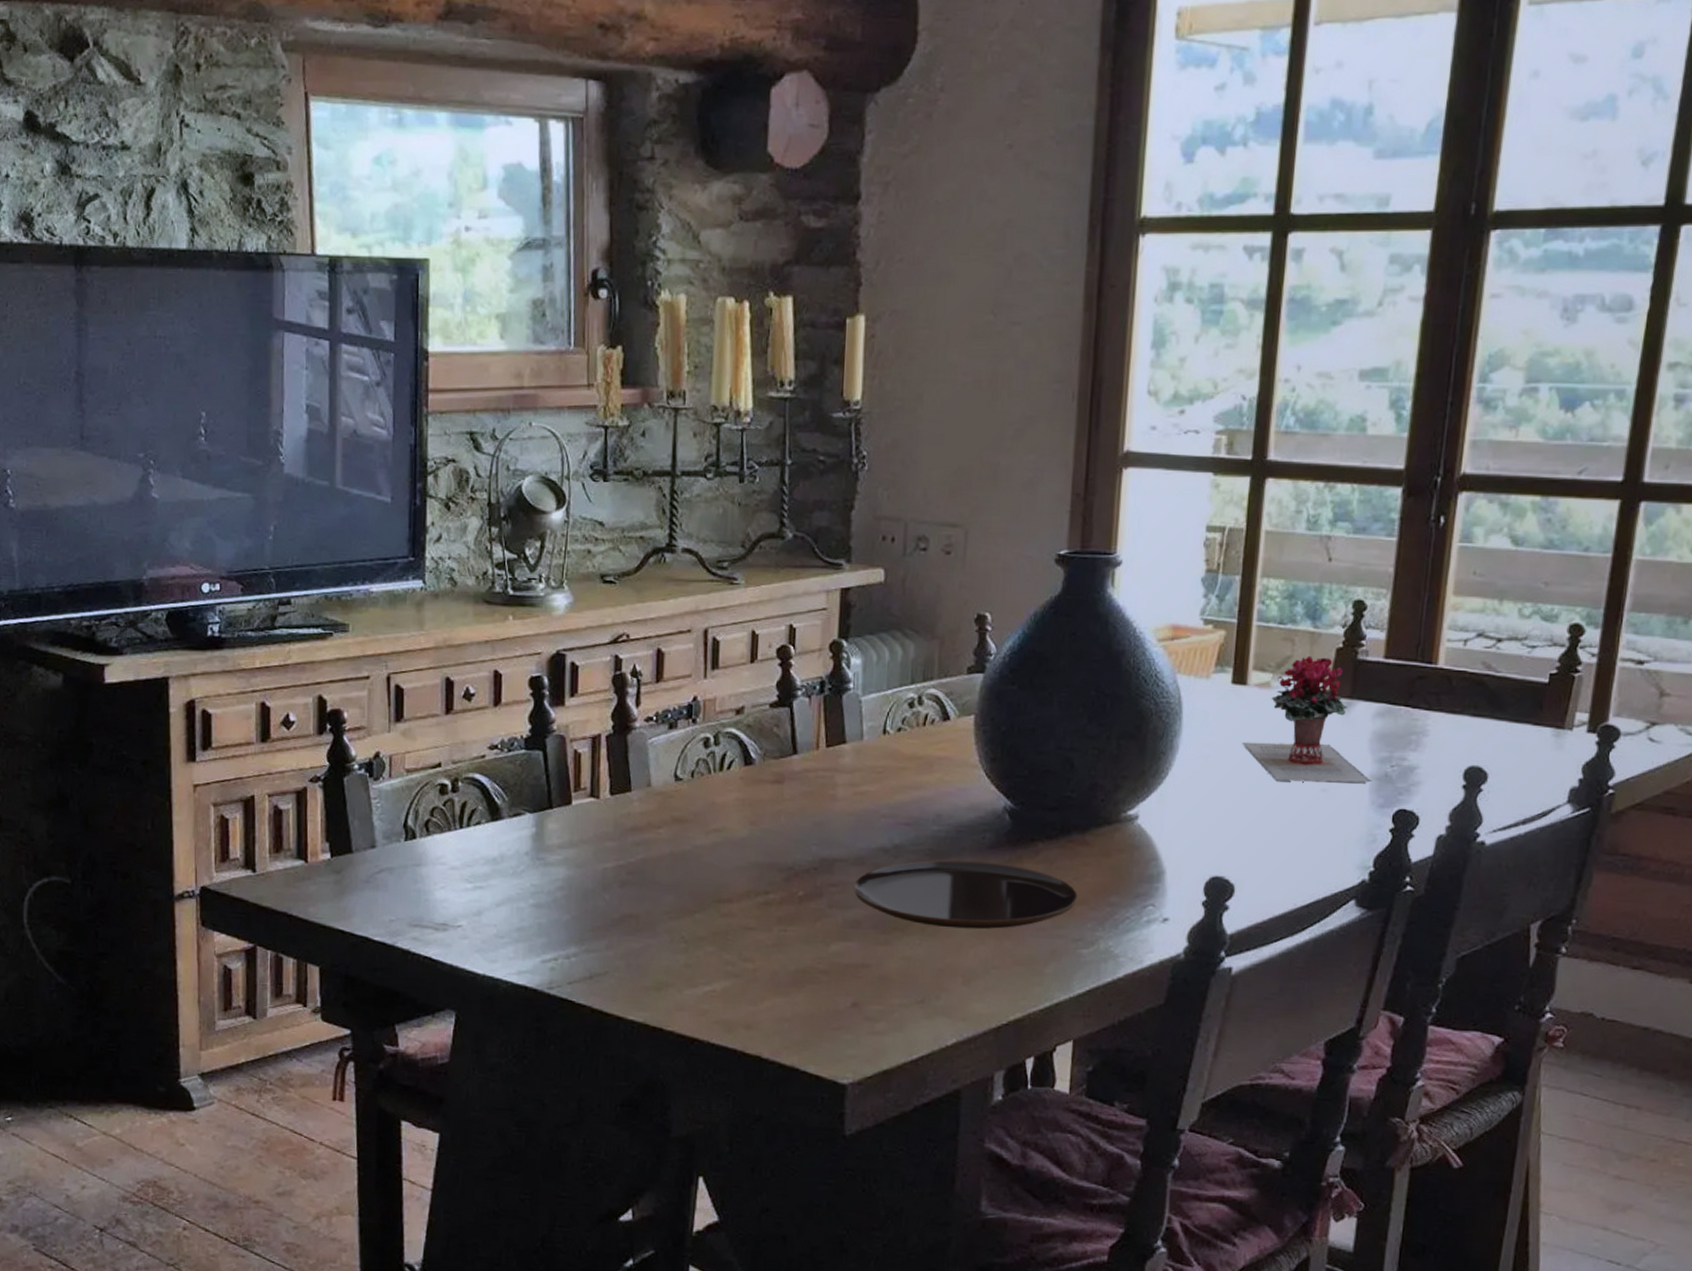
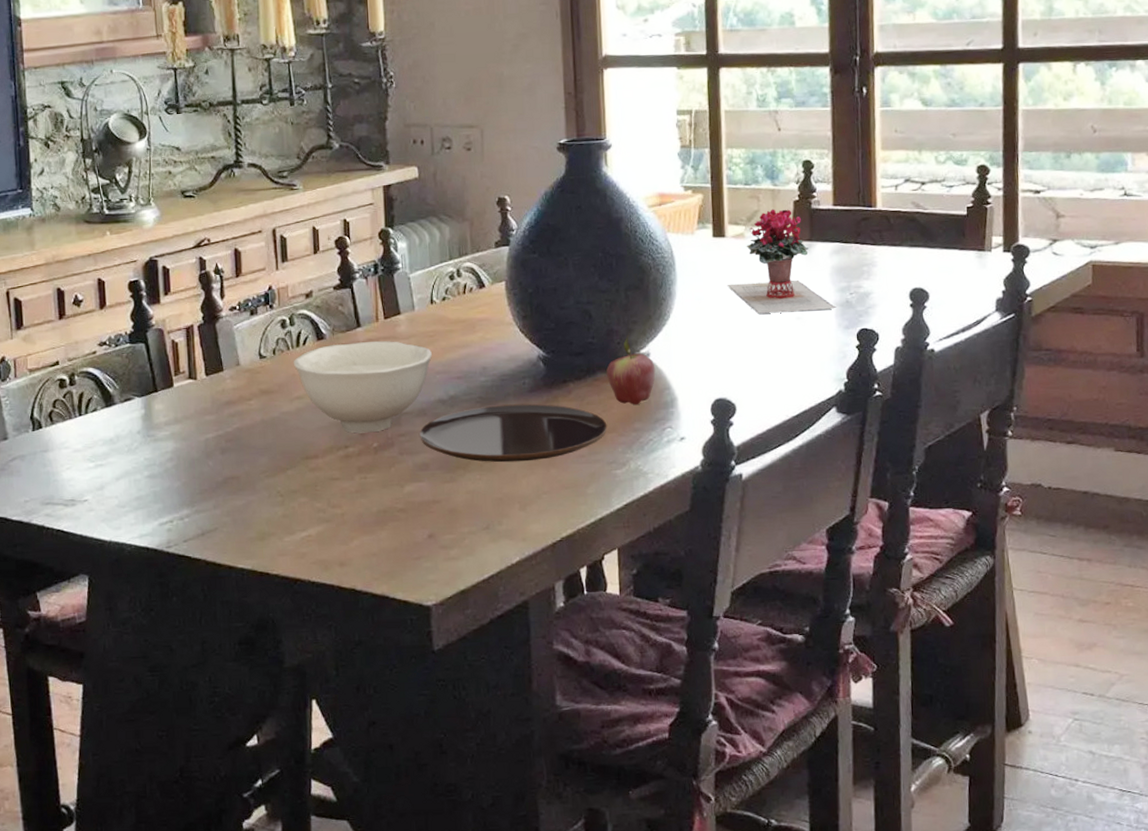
bowl: none [713,772,879,879] -> present [293,340,433,433]
fruit: none [1084,789,1143,875] -> present [606,333,656,405]

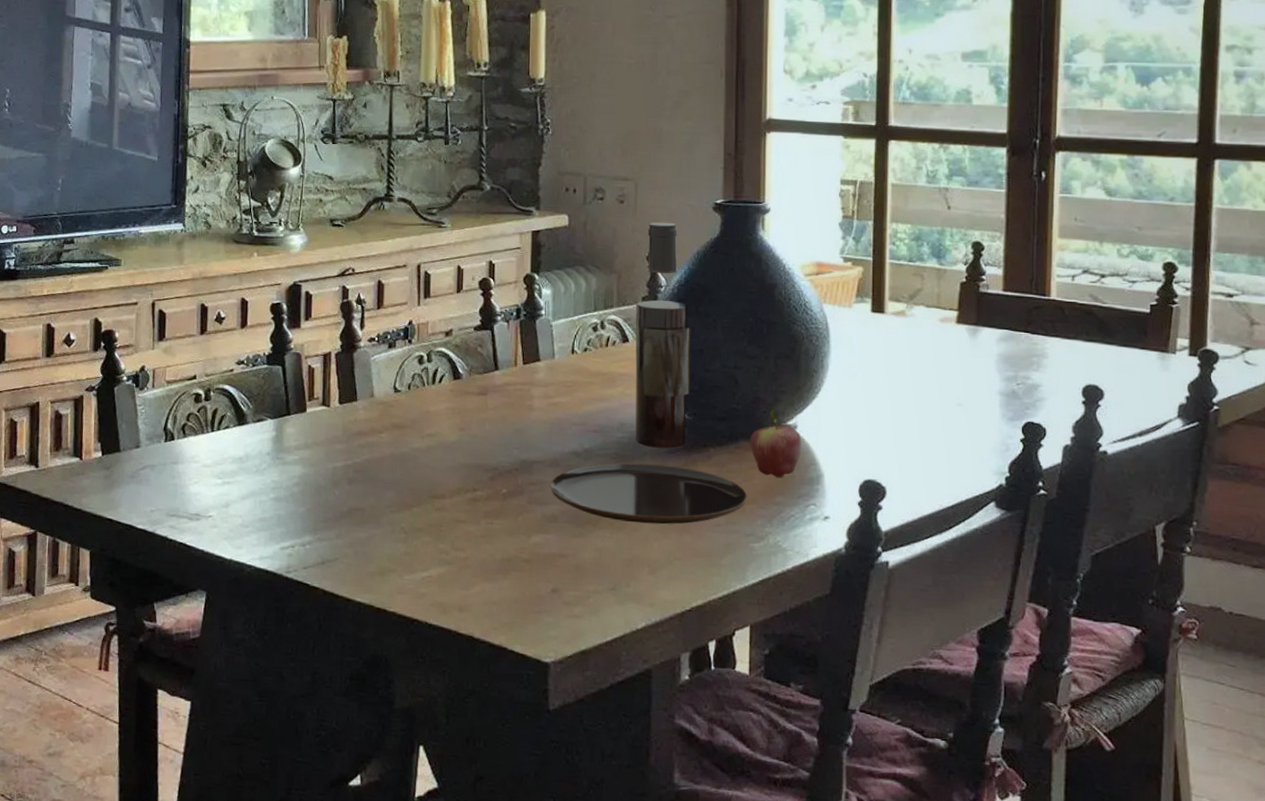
bowl: present [293,340,433,433] -> none [427,385,570,478]
wine bottle: none [490,166,547,388] -> present [635,222,691,449]
potted flower: present [727,209,836,314] -> none [884,288,1001,399]

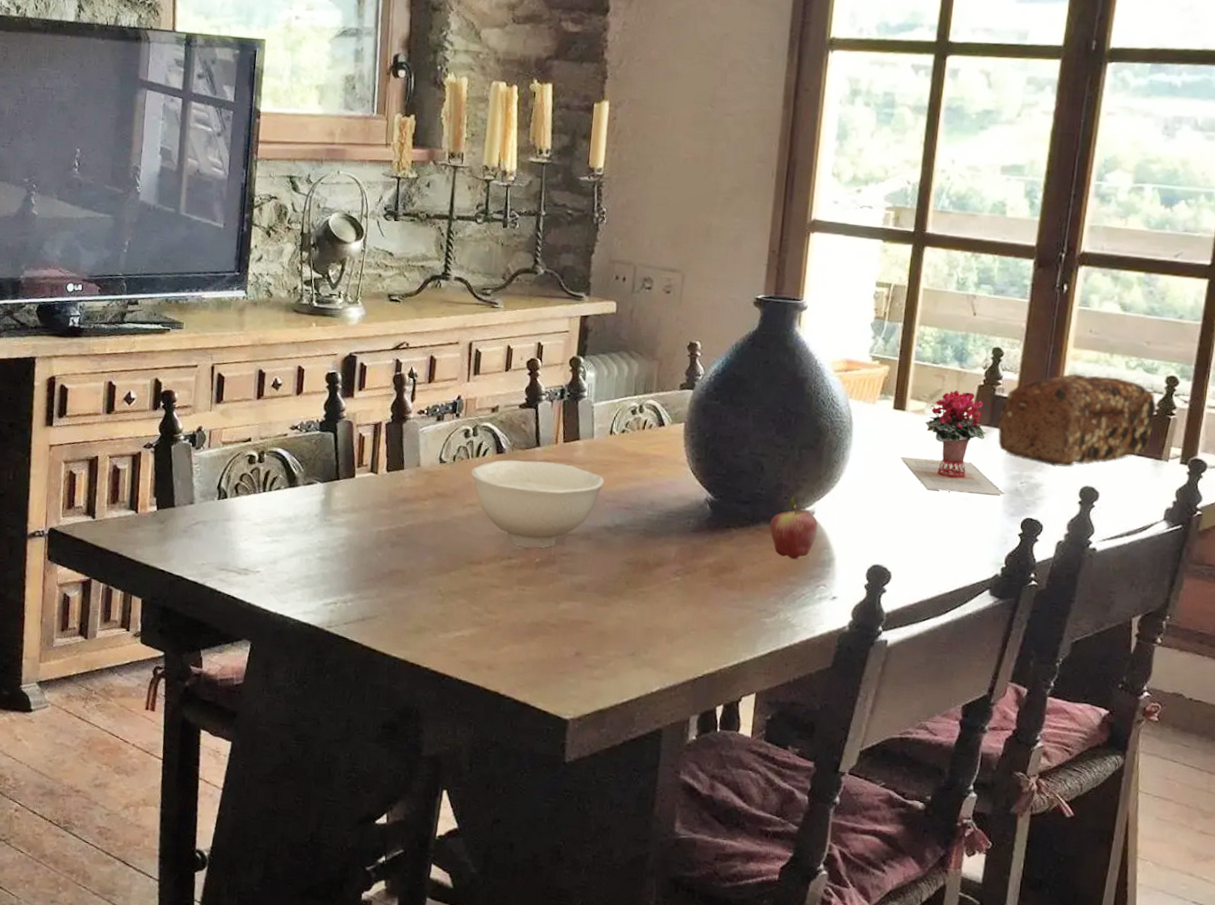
bowl: none [427,385,570,478] -> present [470,459,605,548]
plate: present [550,463,747,525] -> none [581,539,763,598]
wine bottle: present [635,222,691,449] -> none [663,313,724,528]
potted flower: none [884,288,1001,399] -> present [900,390,1005,495]
bread loaf: none [985,264,1156,363] -> present [997,373,1157,465]

